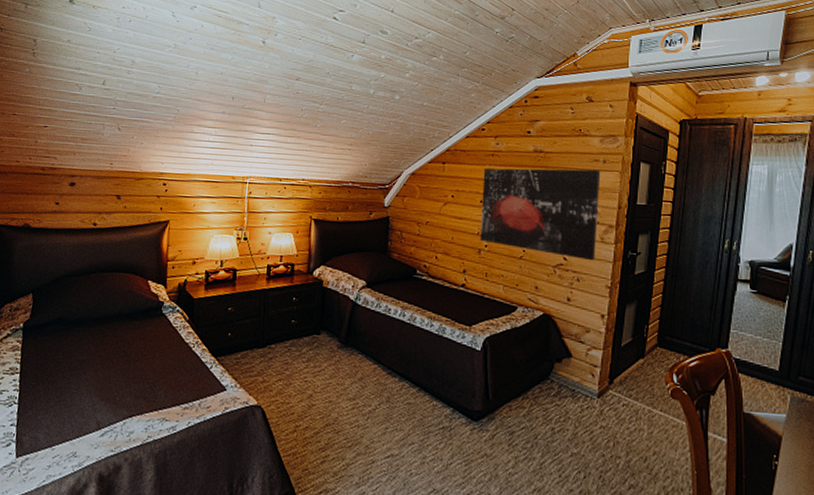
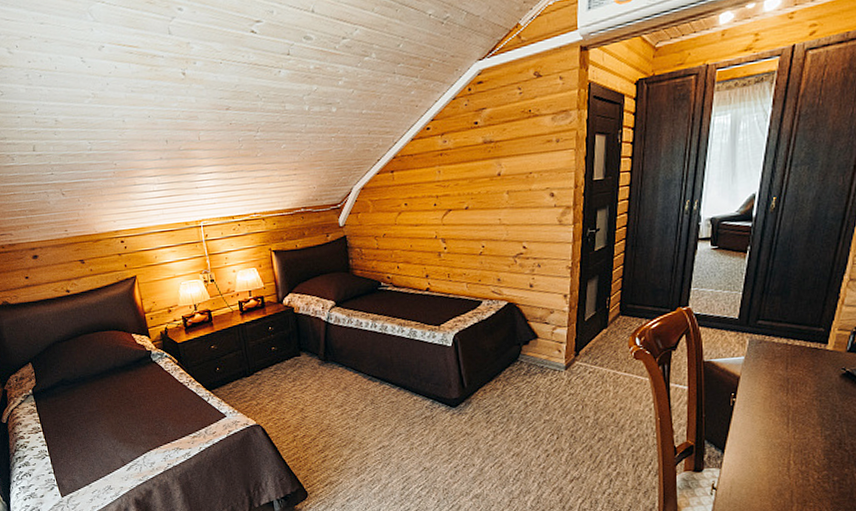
wall art: present [480,168,601,261] -> none [433,150,555,246]

